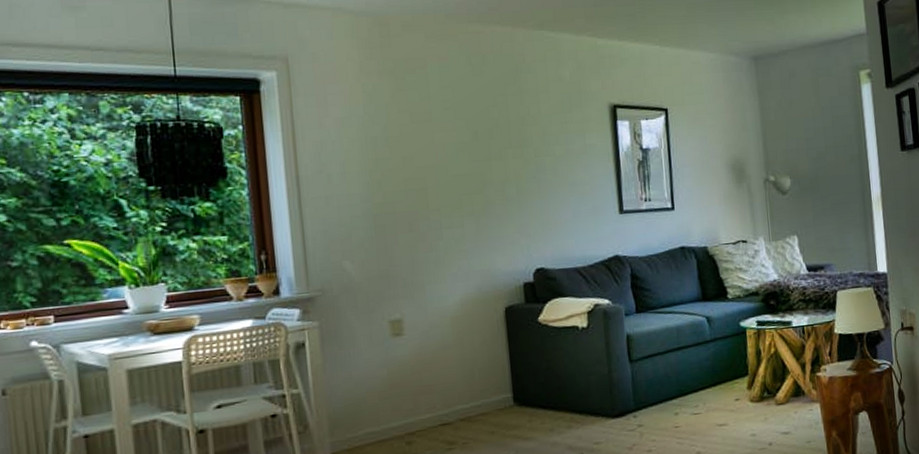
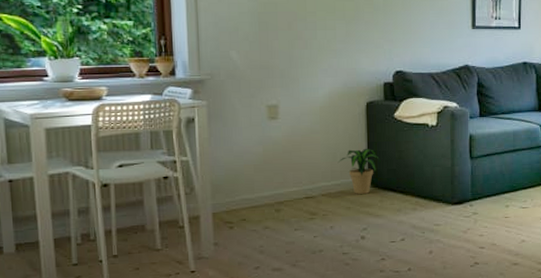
potted plant: none [476,360,526,416] -> present [337,149,381,194]

